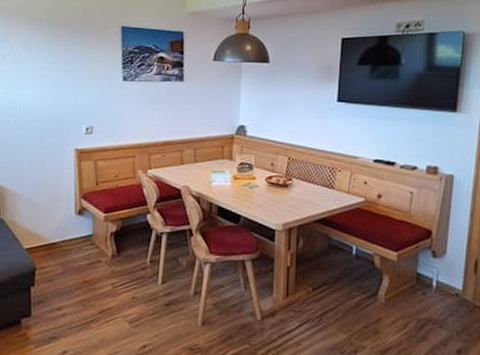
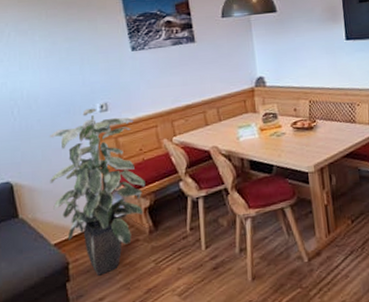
indoor plant: none [30,128,116,287] -> present [50,108,146,276]

